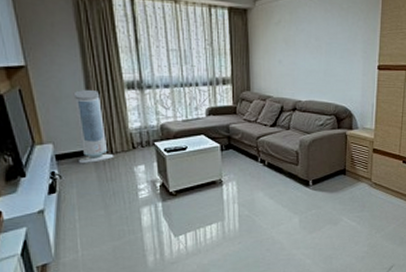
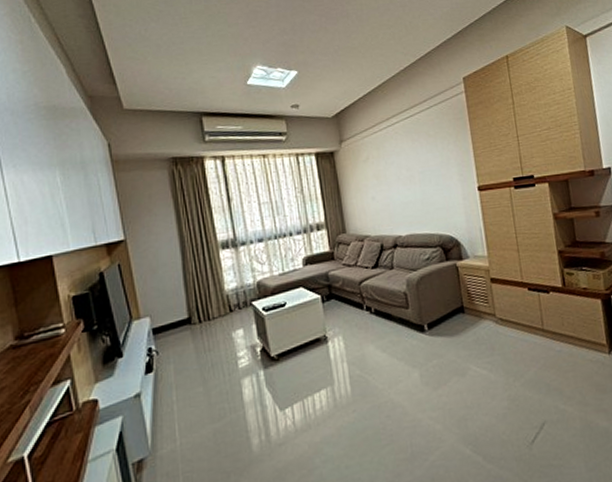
air purifier: present [73,89,114,163] -> none [169,254,212,335]

